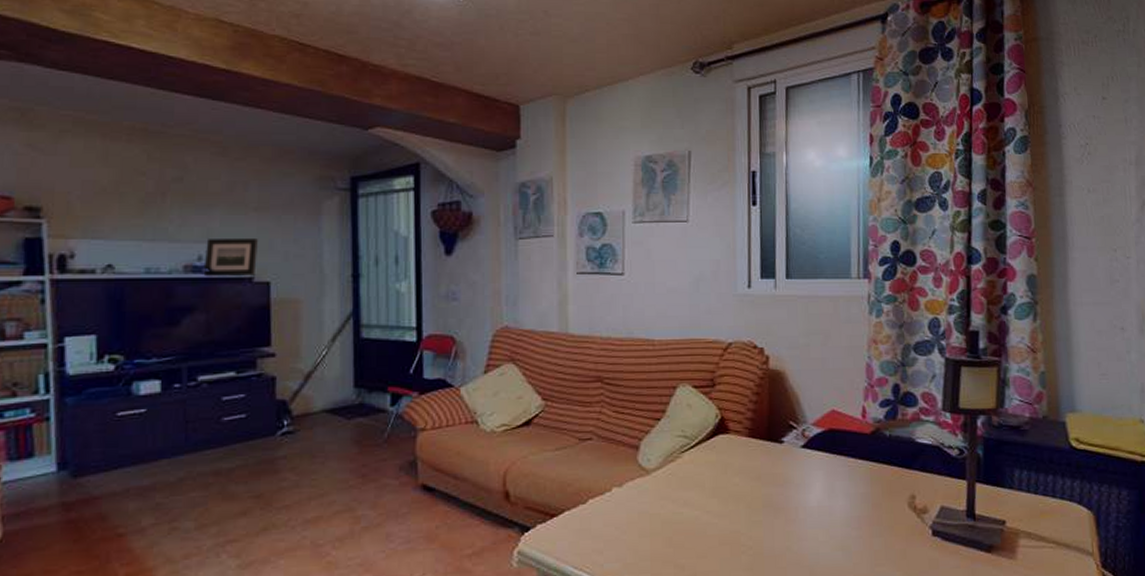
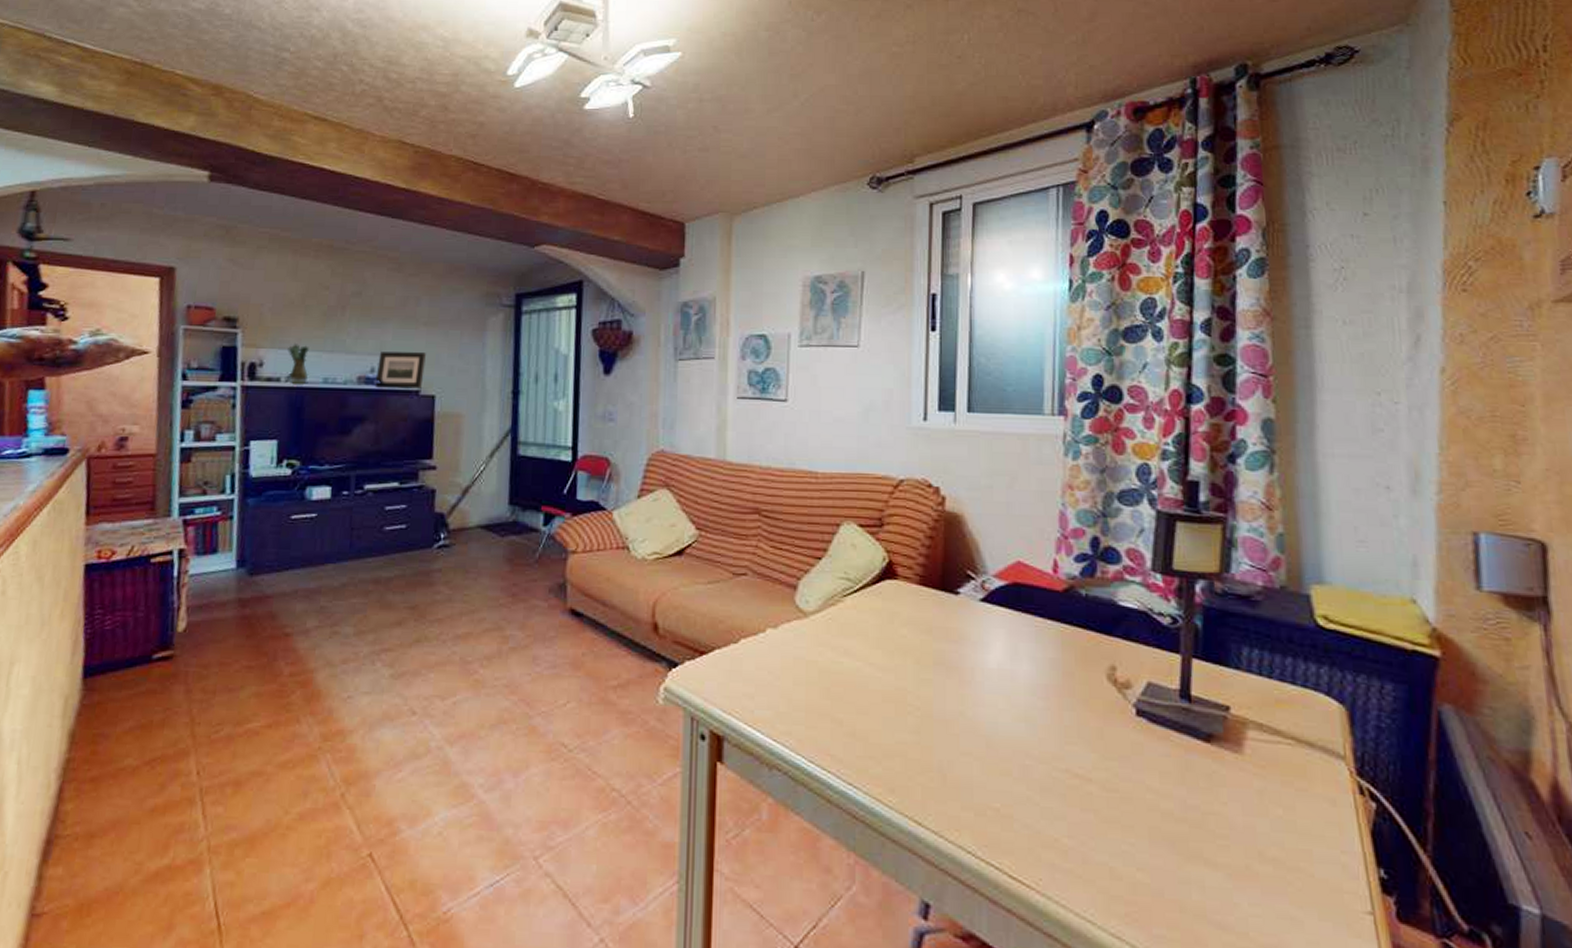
vase: none [102,232,127,277] -> present [288,342,309,385]

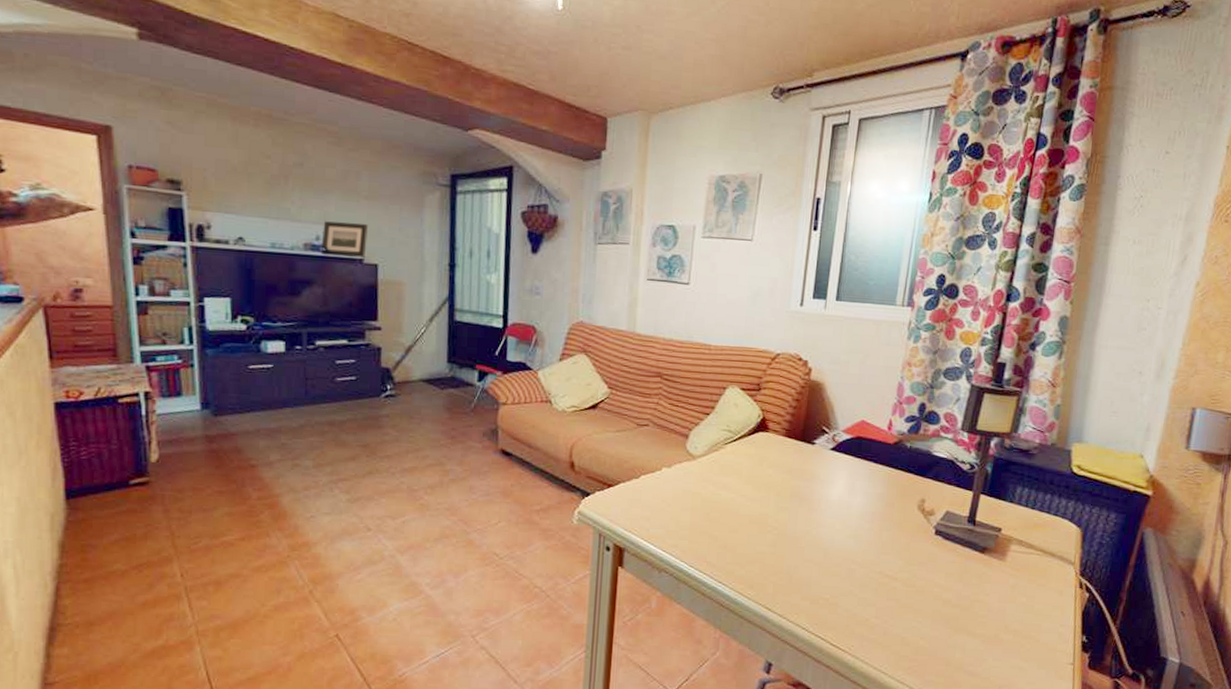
vase: present [288,342,309,385] -> none [234,208,255,249]

